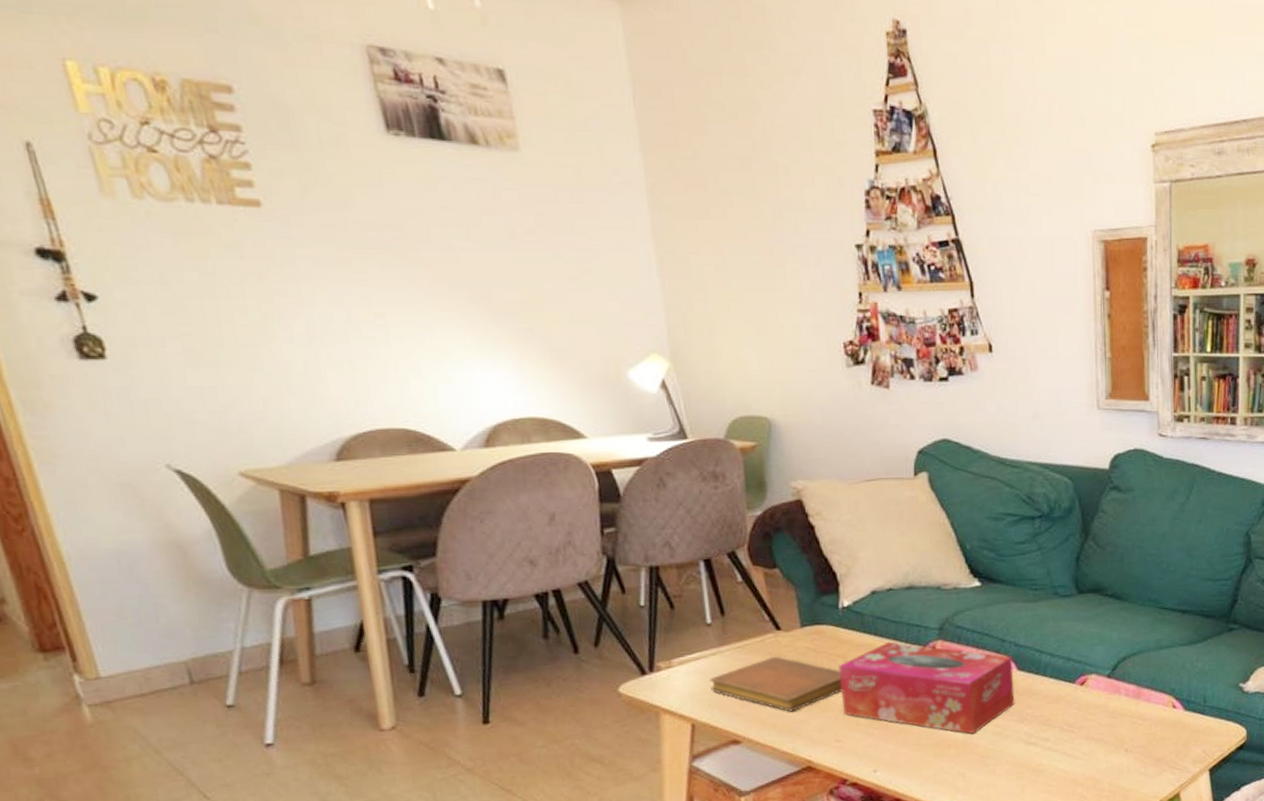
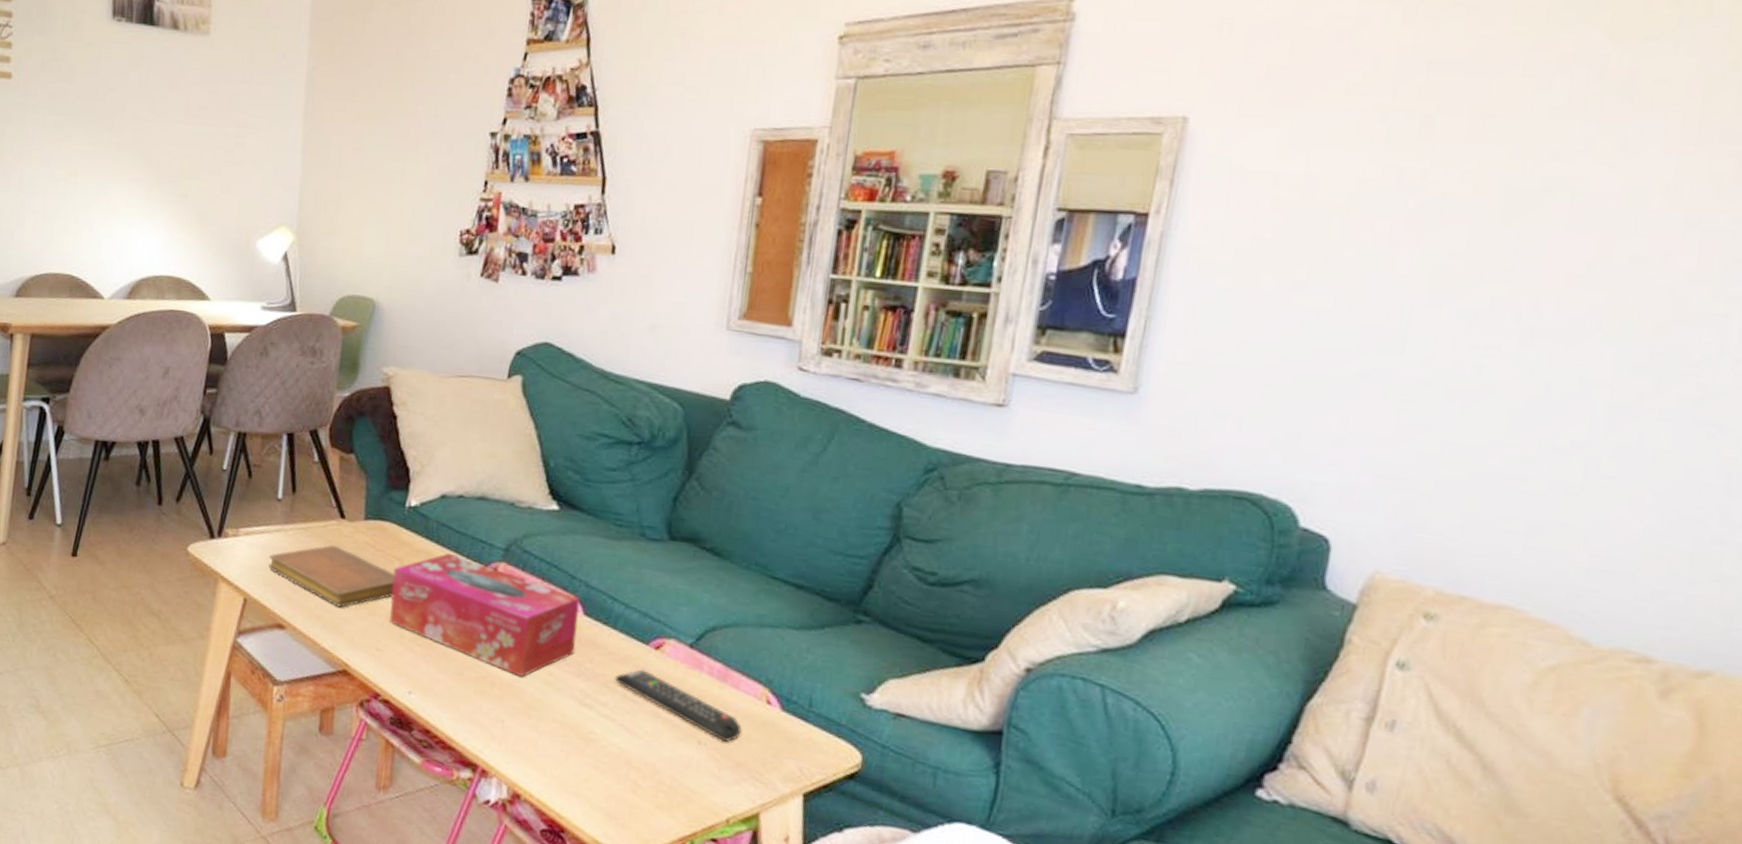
remote control: none [1051,704,1157,745] -> present [614,669,742,742]

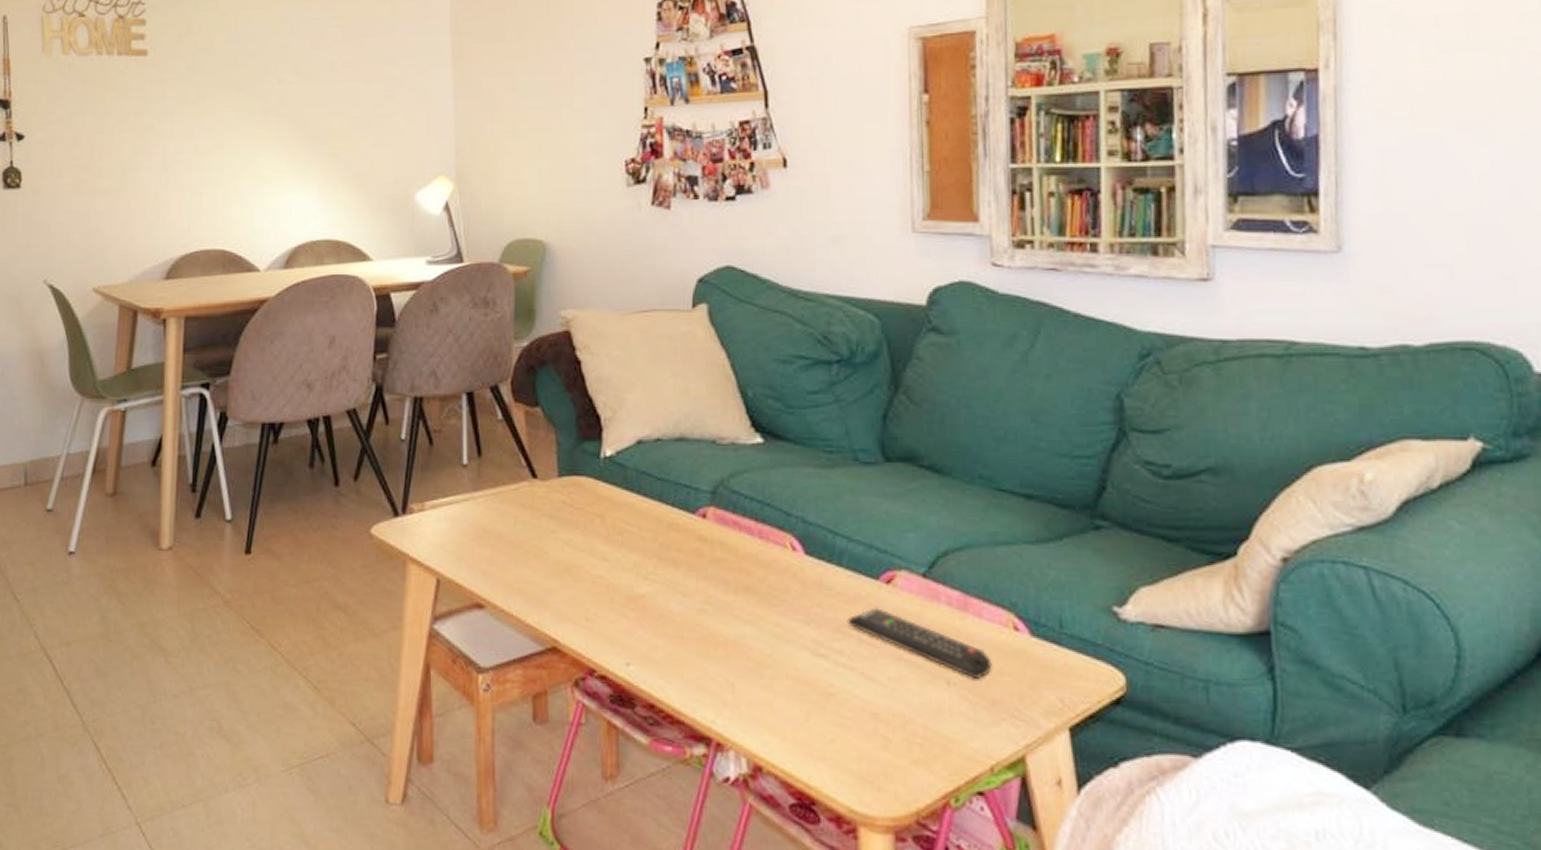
notebook: present [268,544,395,608] -> none [460,508,597,577]
tissue box: present [390,552,581,678] -> none [594,502,801,633]

